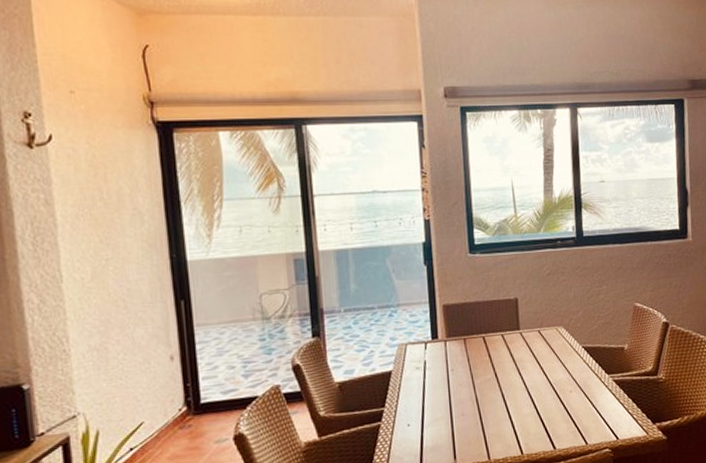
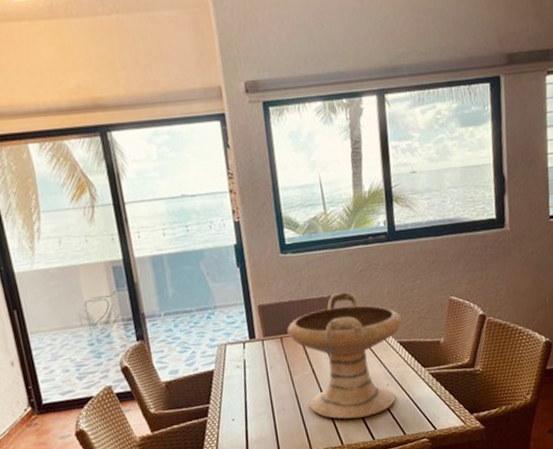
decorative bowl: none [471,294,587,427] -> present [287,292,402,420]

